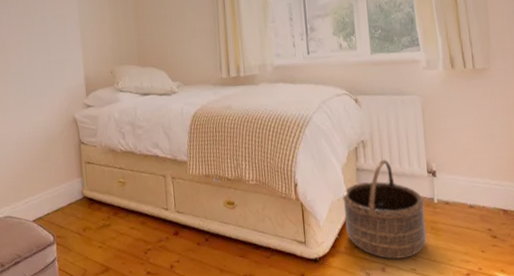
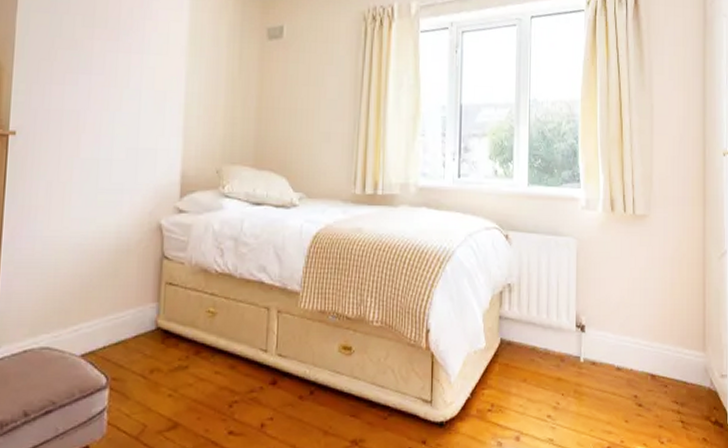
basket: present [342,159,427,259] -> none [479,307,570,426]

